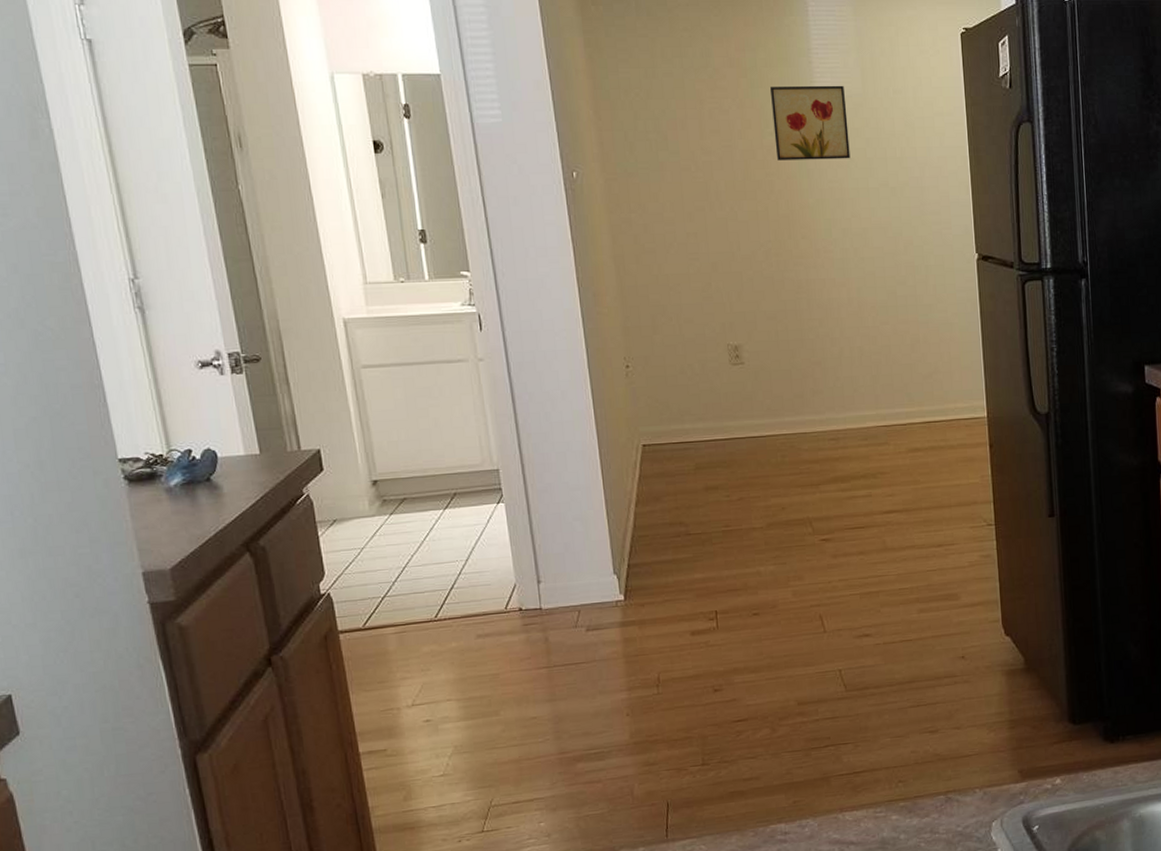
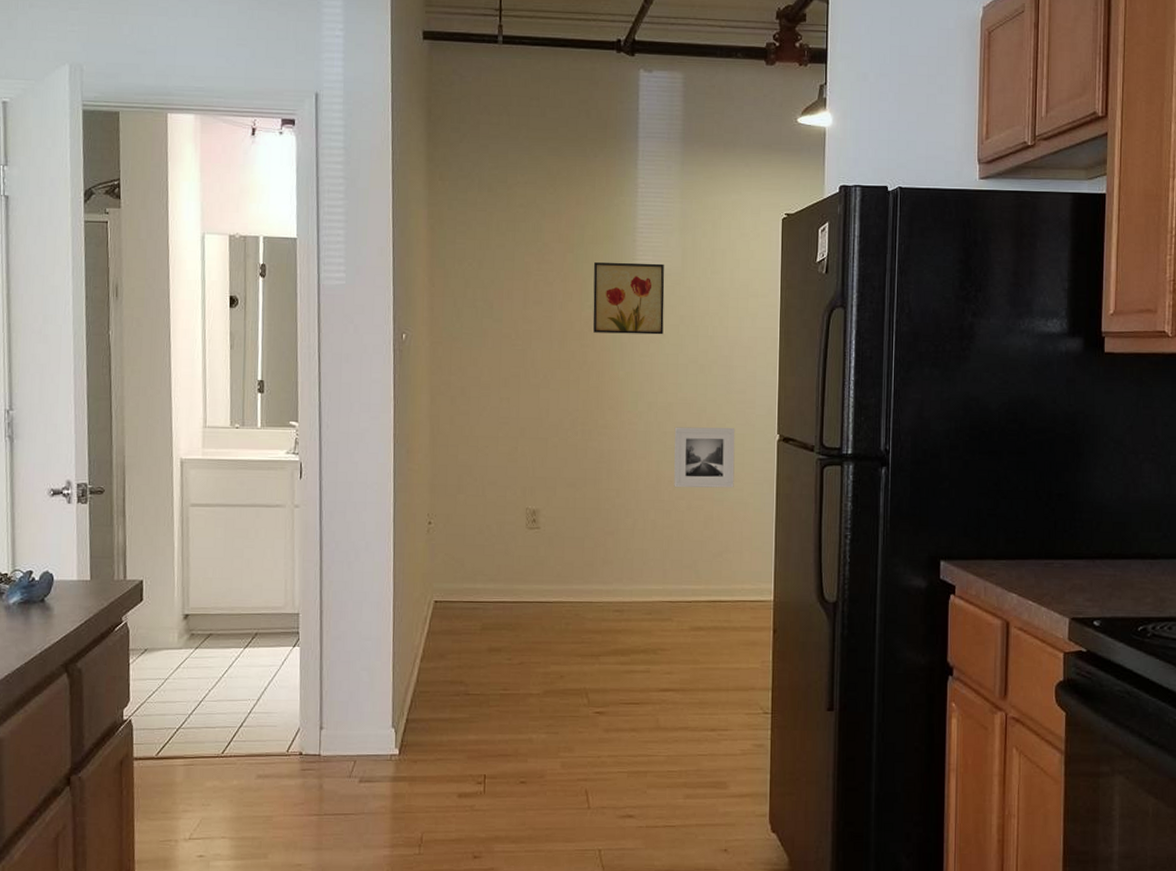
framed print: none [871,249,938,313] -> present [674,427,735,488]

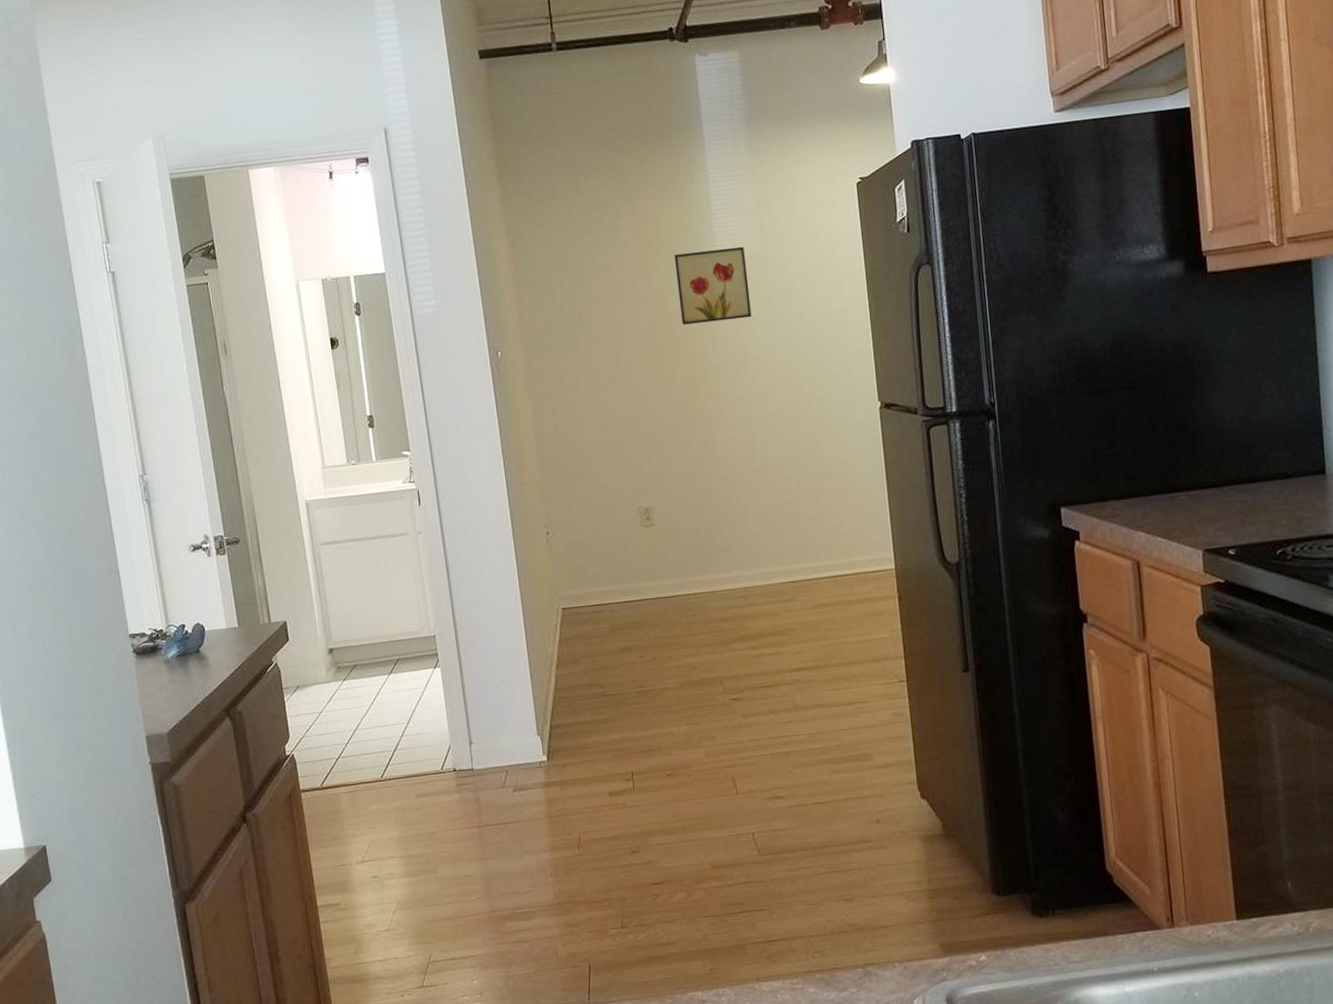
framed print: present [674,427,735,488] -> none [774,400,841,468]

